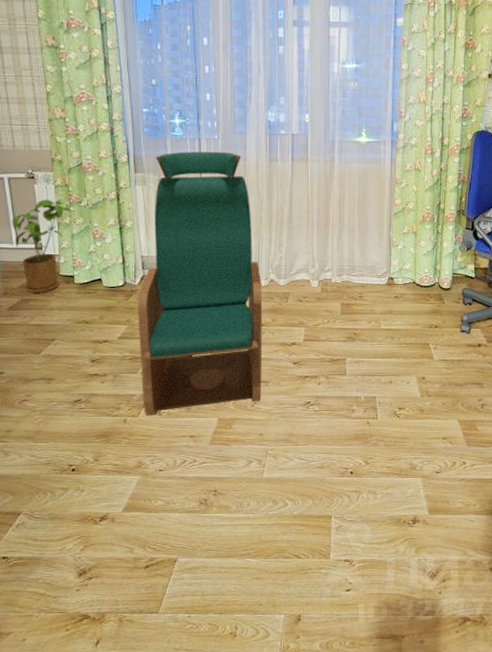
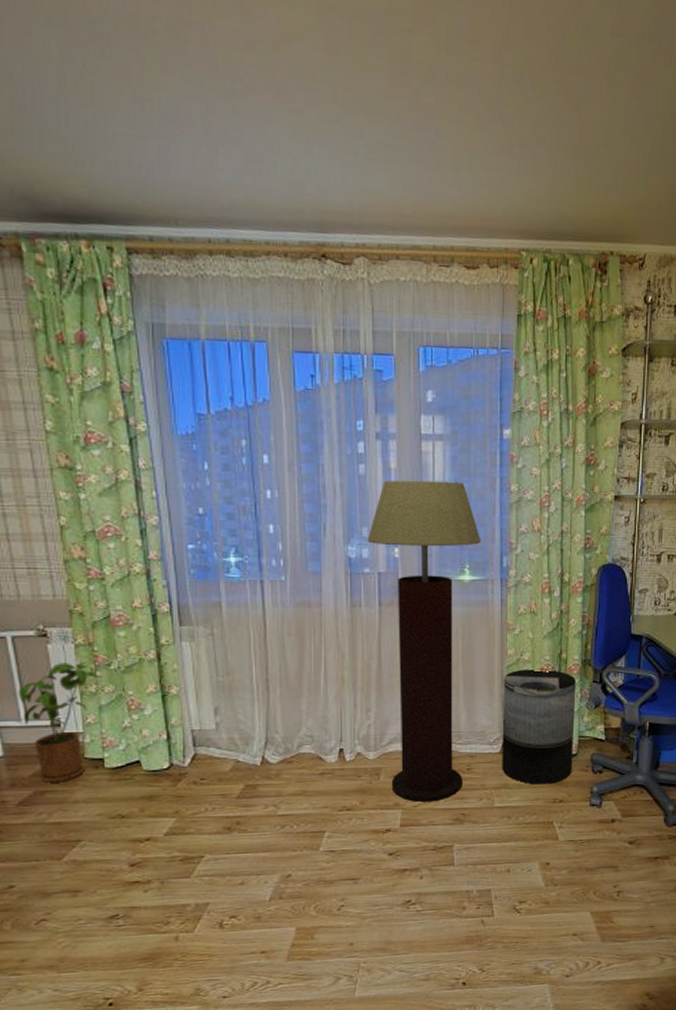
armchair: present [137,151,263,416] -> none [188,596,350,931]
floor lamp: none [284,59,377,323] -> present [367,480,482,803]
trash can: none [388,216,452,312] -> present [502,669,576,785]

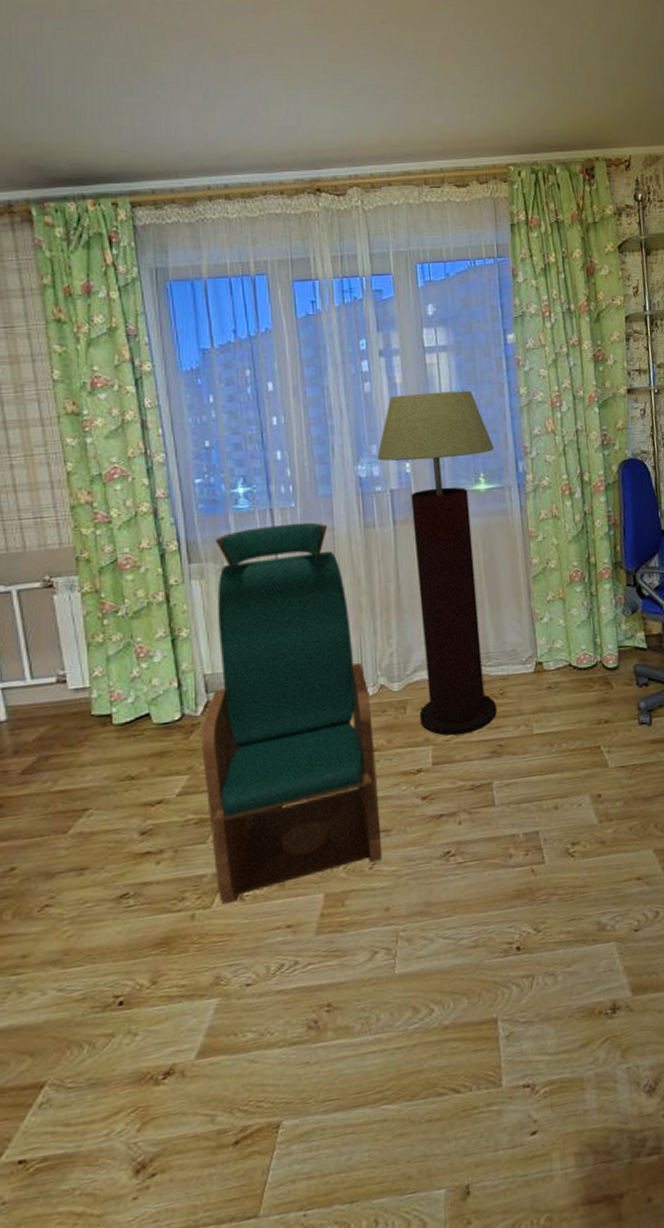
house plant: present [18,663,100,783] -> none [23,613,107,746]
armchair: none [188,596,350,931] -> present [201,522,383,905]
trash can: present [502,669,576,785] -> none [530,575,615,705]

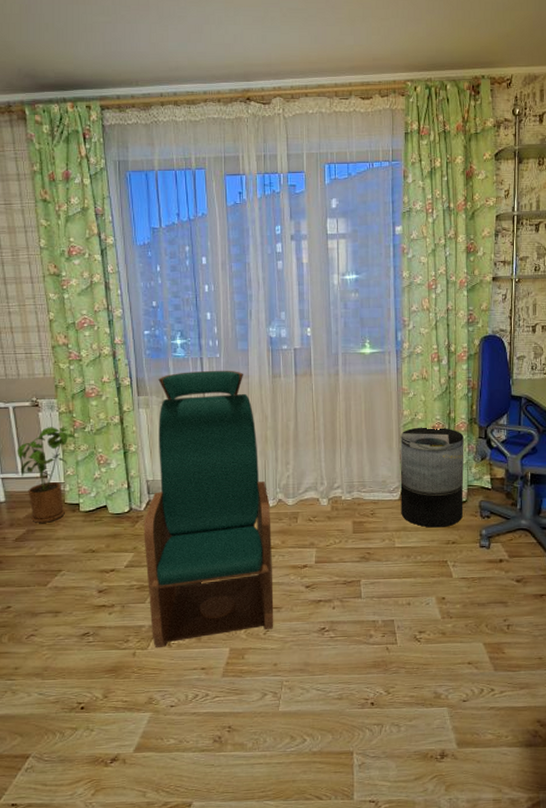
house plant: none [23,613,107,746] -> present [17,427,77,523]
floor lamp: present [377,390,497,736] -> none [285,271,379,543]
trash can: none [530,575,615,705] -> present [400,426,464,528]

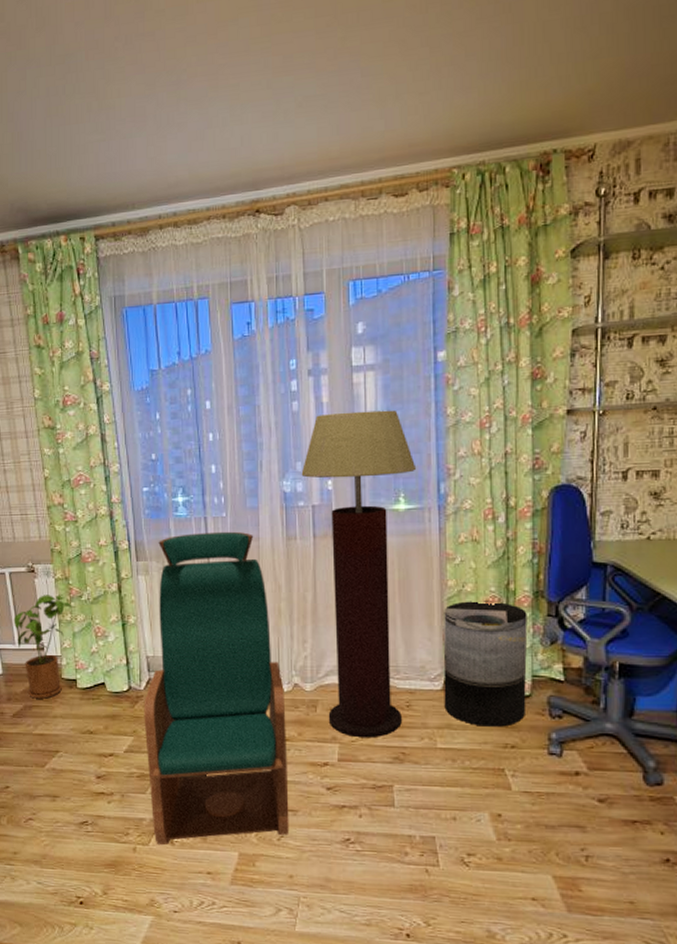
floor lamp: none [285,271,379,543] -> present [301,410,417,738]

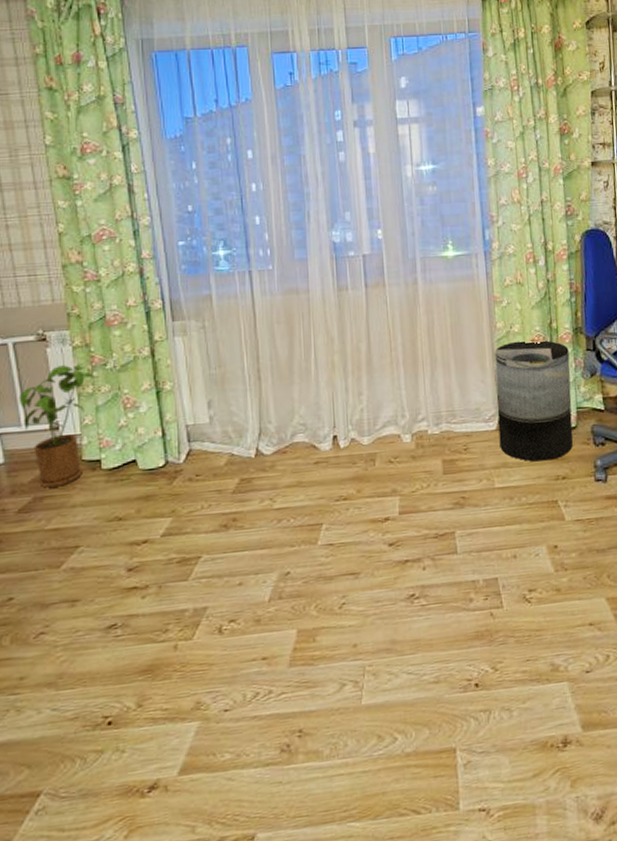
armchair: present [144,531,289,846] -> none [183,284,352,638]
floor lamp: present [301,410,417,738] -> none [350,161,463,488]

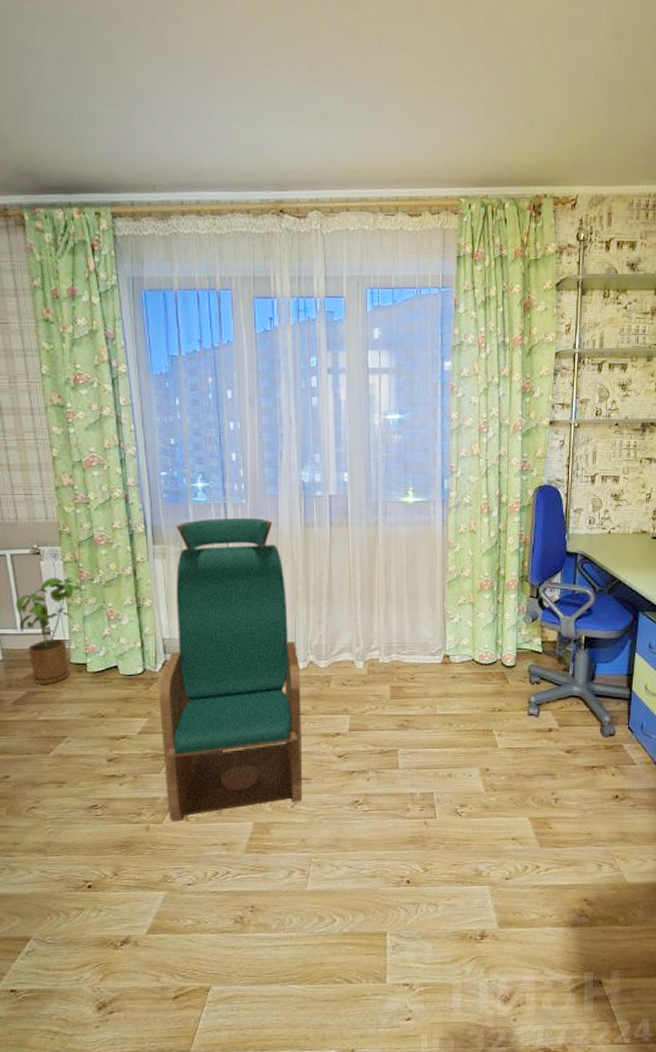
armchair: none [183,284,352,638] -> present [159,517,303,822]
trash can: present [494,339,573,462] -> none [443,584,514,694]

